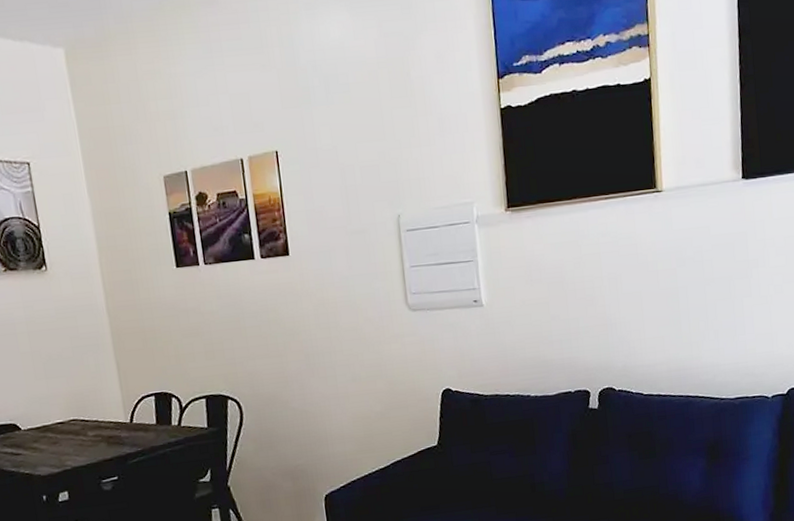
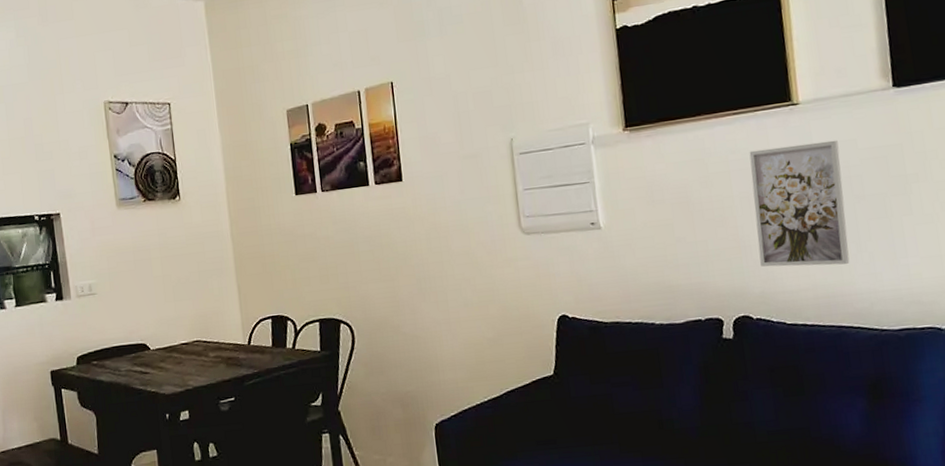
wall art: none [618,226,699,343] -> present [749,140,850,267]

